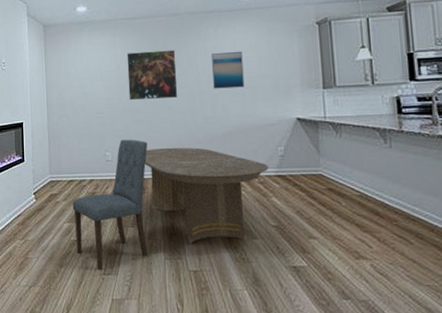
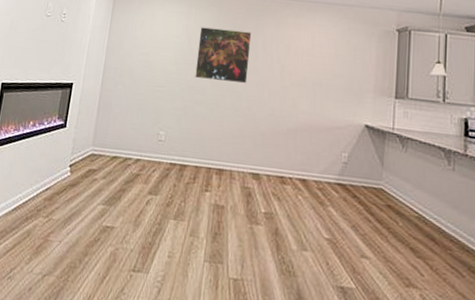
dining chair: present [72,139,148,270] -> none [106,119,207,265]
dining table: present [144,148,269,244] -> none [199,134,330,249]
wall art: present [212,51,245,89] -> none [284,42,320,84]

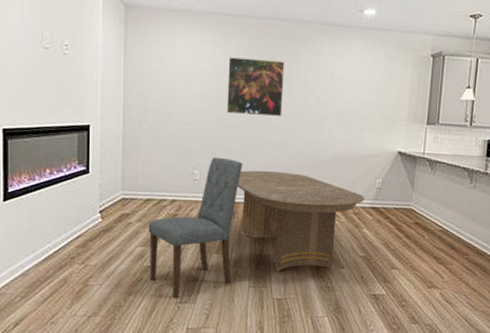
dining chair: none [106,119,207,265] -> present [148,157,243,298]
dining table: none [199,134,330,249] -> present [237,170,365,273]

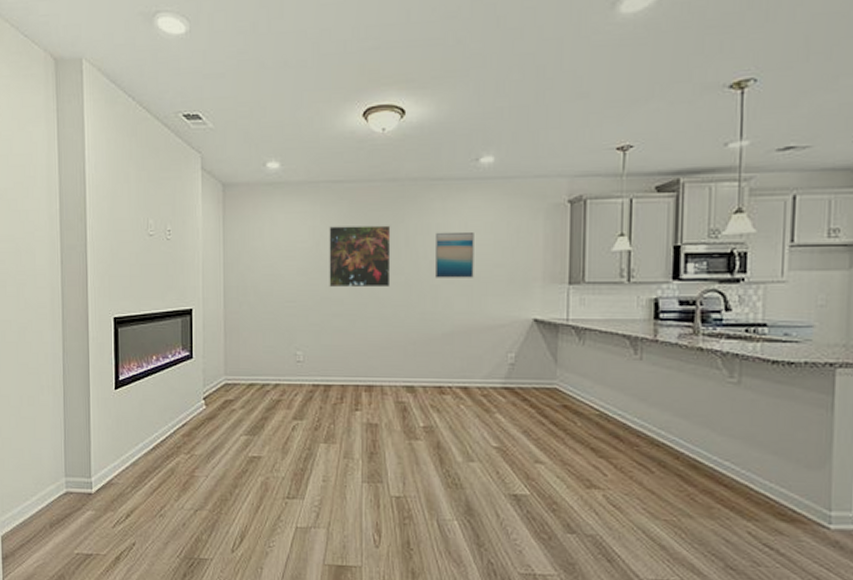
dining chair: present [148,157,243,298] -> none [252,336,350,492]
dining table: present [237,170,365,273] -> none [344,349,495,466]
wall art: none [320,71,356,114] -> present [434,231,474,278]

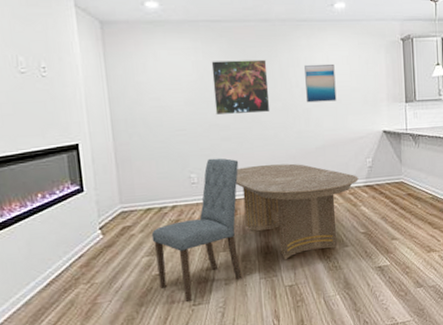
dining chair: none [252,336,350,492] -> present [151,158,242,301]
dining table: none [344,349,495,466] -> present [235,163,359,260]

